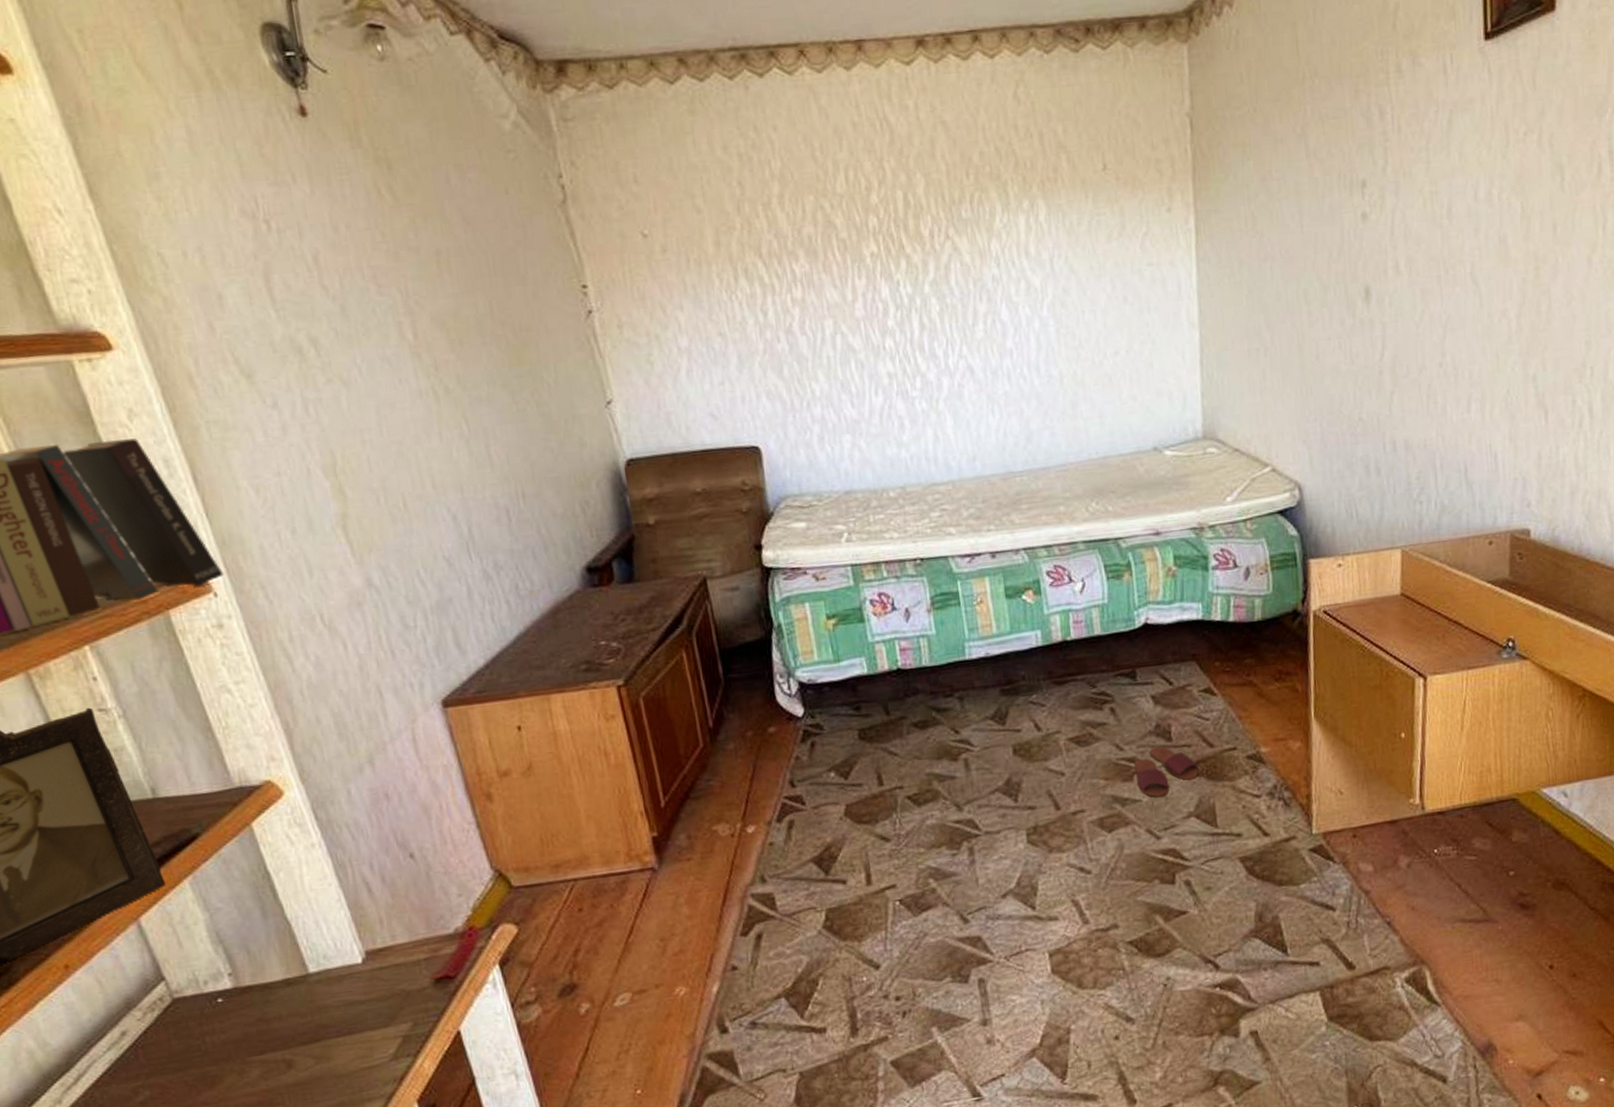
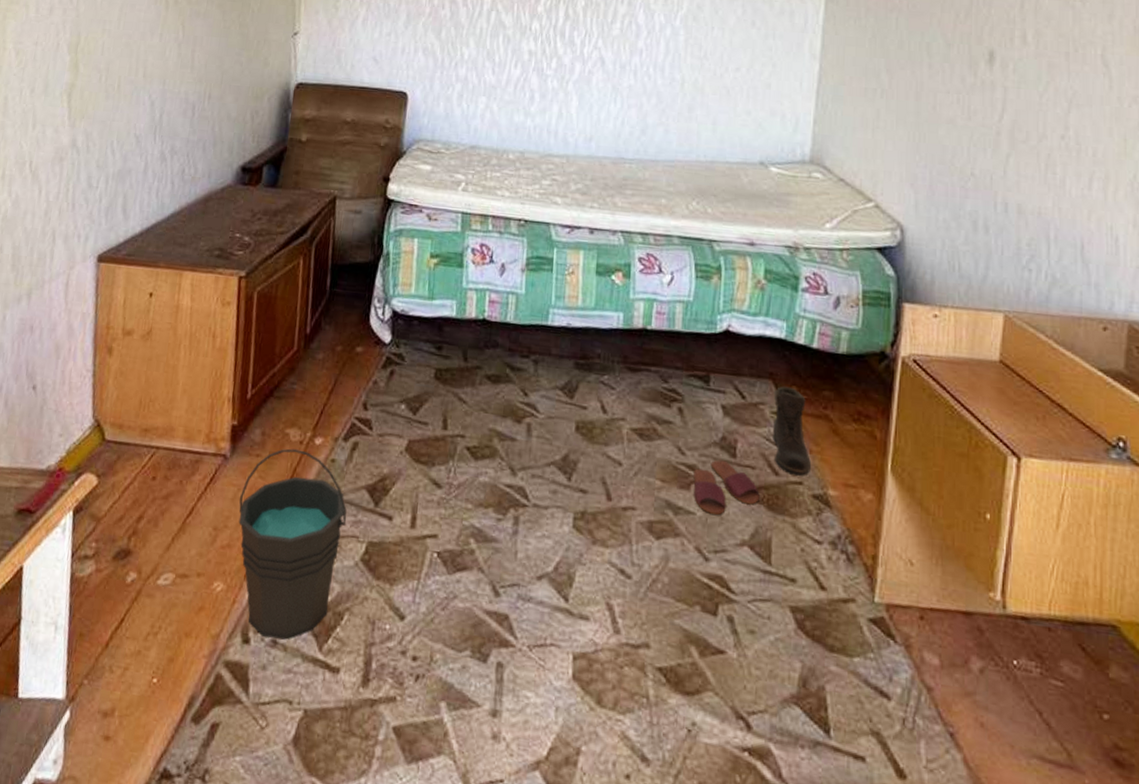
bucket: none [679,842,802,1022] -> present [238,448,347,640]
boot: none [1198,663,1242,743] -> present [773,386,811,476]

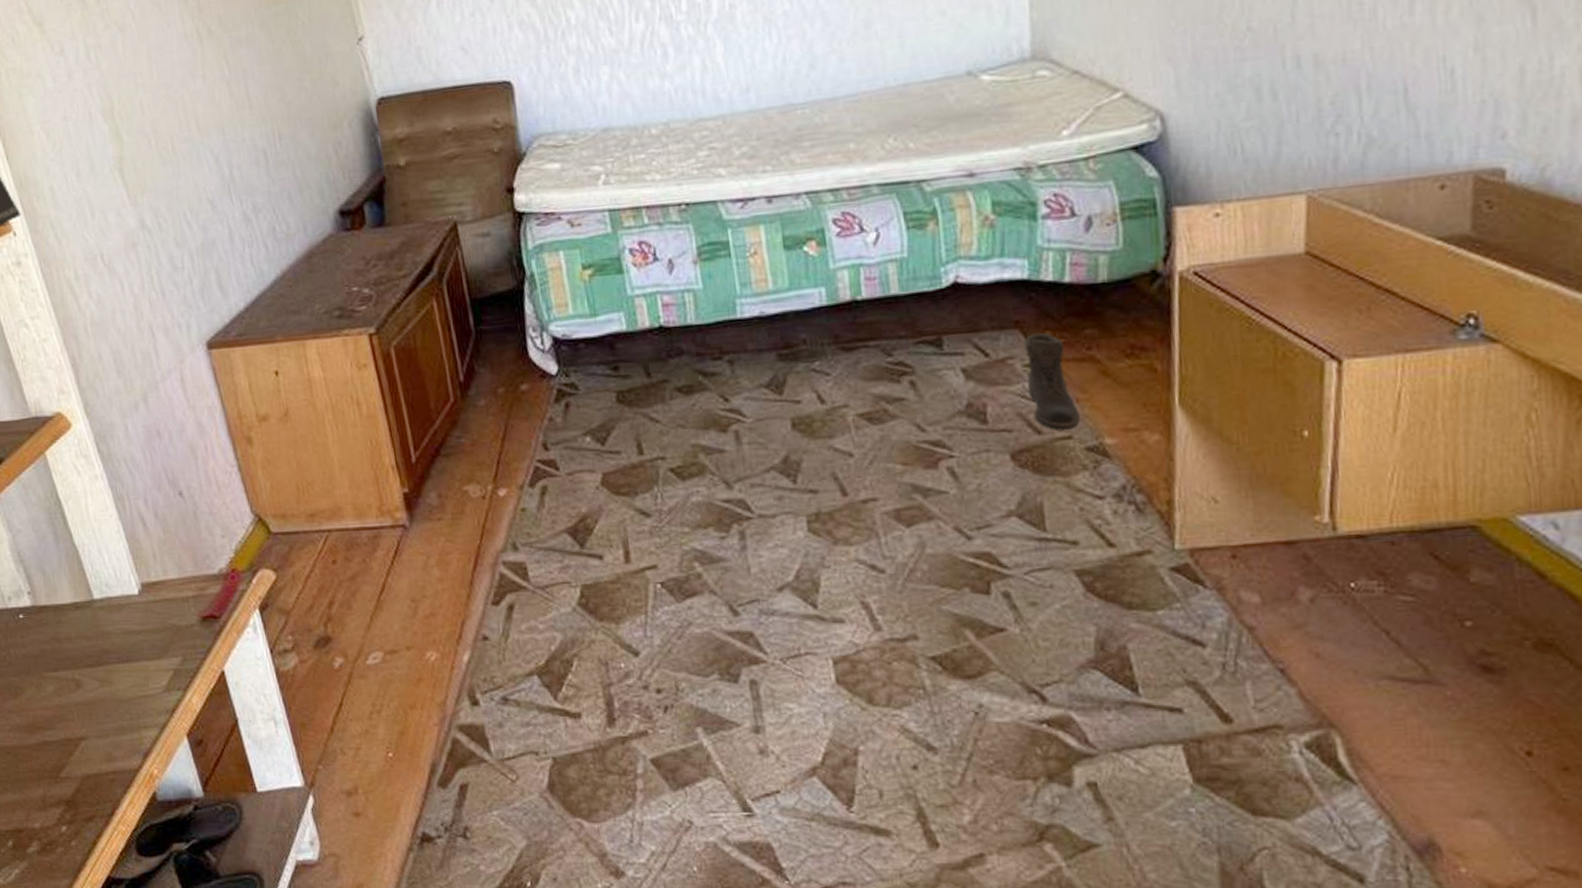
bucket: present [238,448,347,640] -> none [430,505,555,696]
slippers: present [693,459,760,516] -> none [939,429,1022,490]

